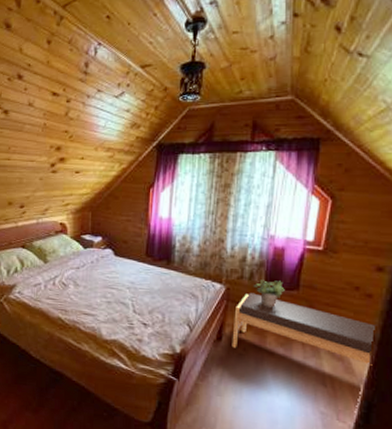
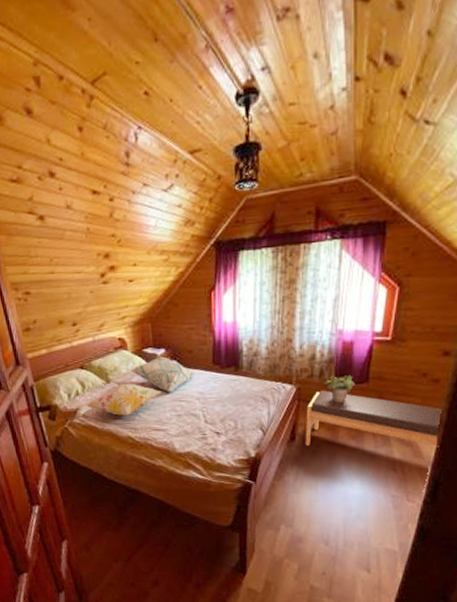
decorative pillow: none [21,266,95,298] -> present [85,383,162,417]
decorative pillow: none [68,244,128,279] -> present [130,356,195,393]

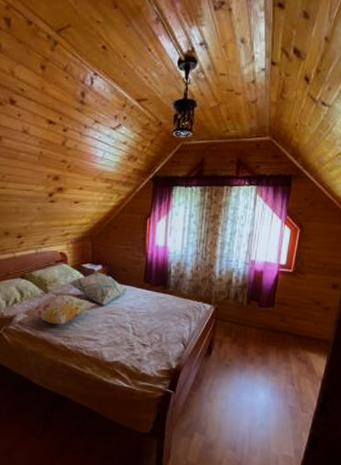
bench: present [305,390,443,447] -> none [220,311,332,365]
potted plant: present [324,375,355,403] -> none [237,299,263,323]

